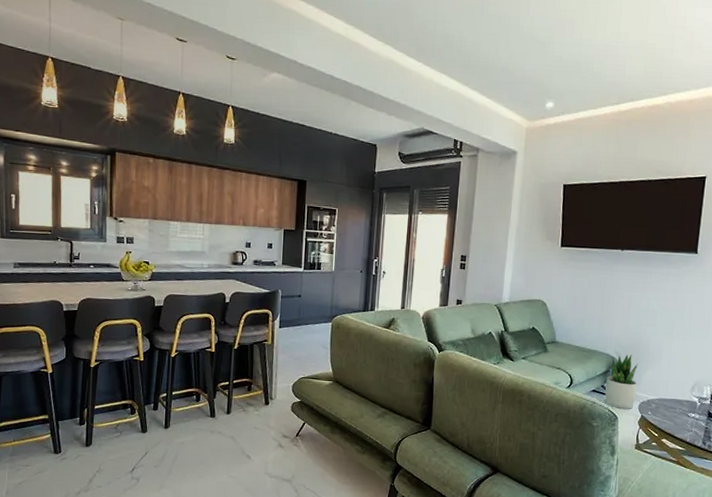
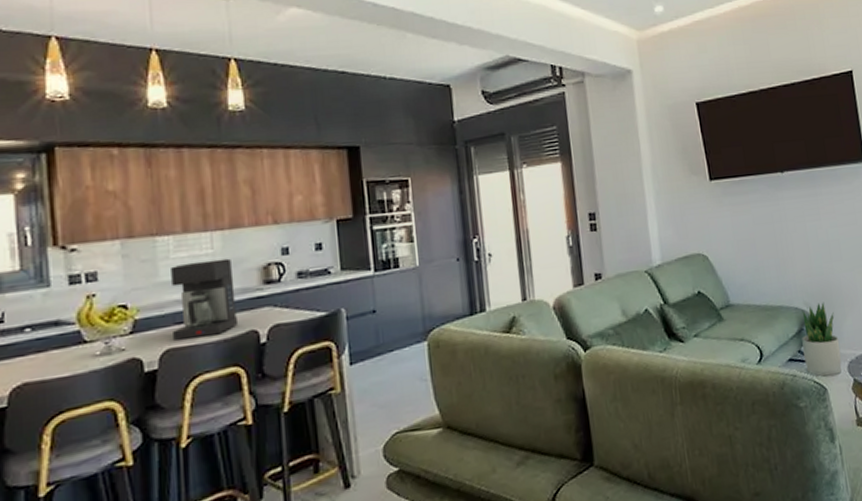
coffee maker: none [174,242,214,292] -> present [171,258,239,340]

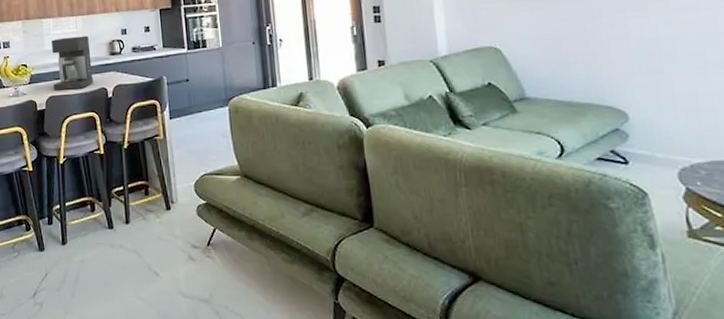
planter: present [802,302,842,377] -> none [616,103,670,181]

